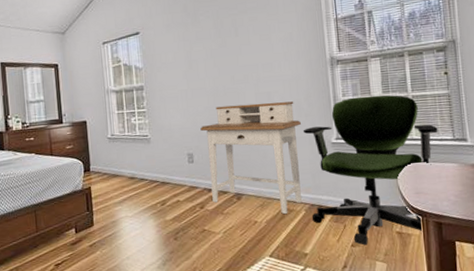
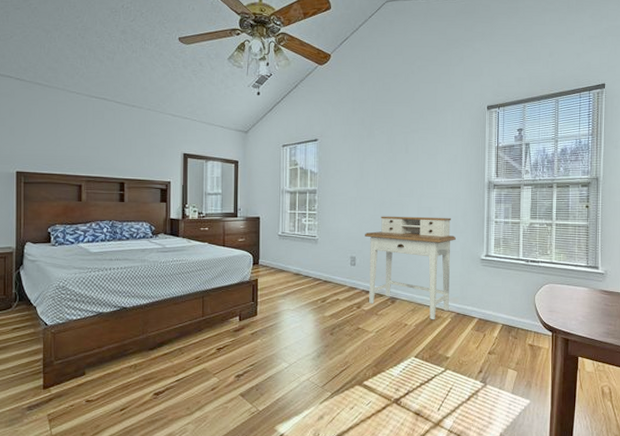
office chair: present [303,94,438,245] -> none [456,220,575,354]

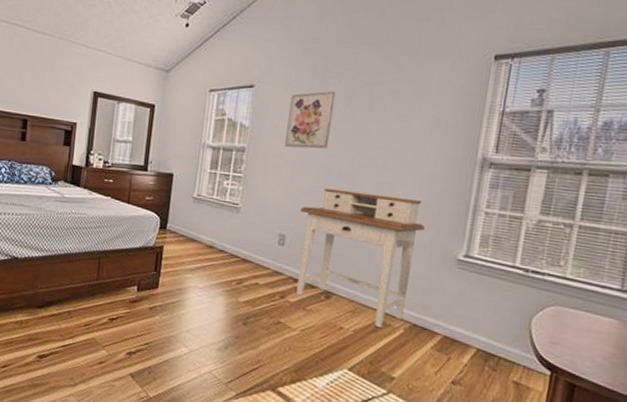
wall art: none [347,140,381,187] -> present [285,91,336,149]

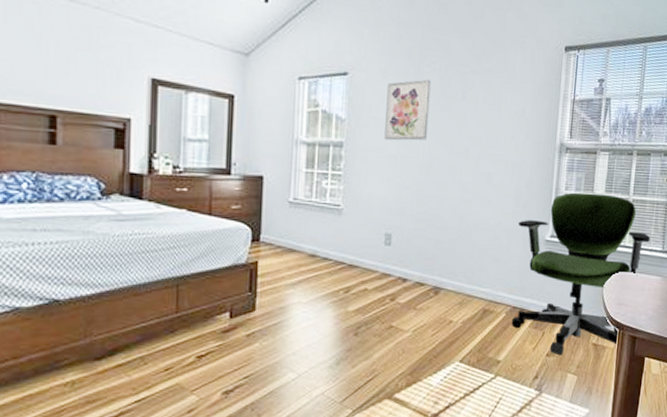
desk: present [296,188,425,328] -> none [405,181,517,315]
office chair: none [410,211,603,390] -> present [511,192,650,356]

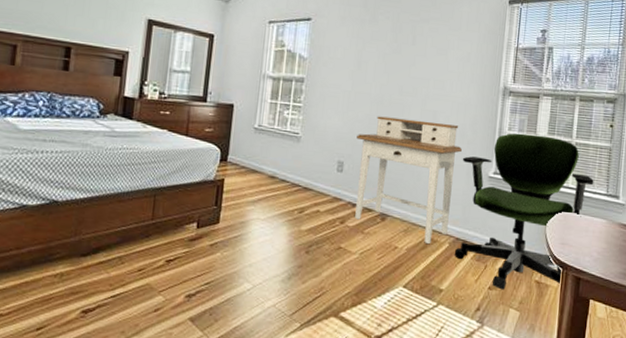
wall art: present [384,79,431,141] -> none [341,26,385,79]
desk: none [405,181,517,315] -> present [355,116,462,244]

